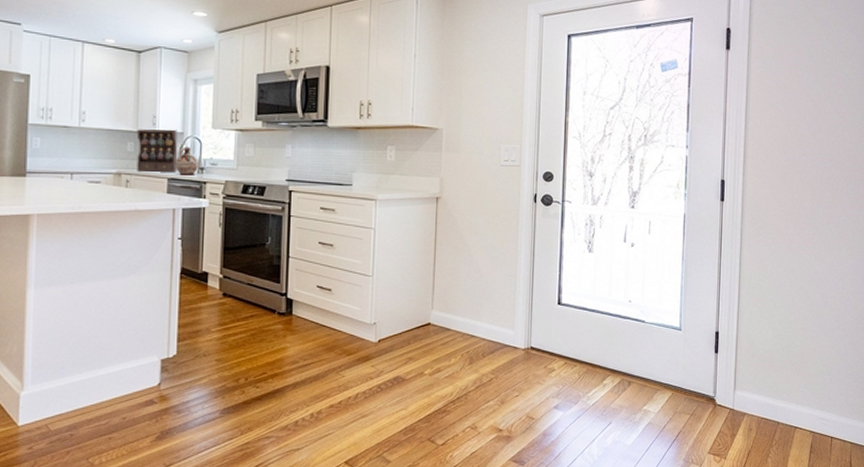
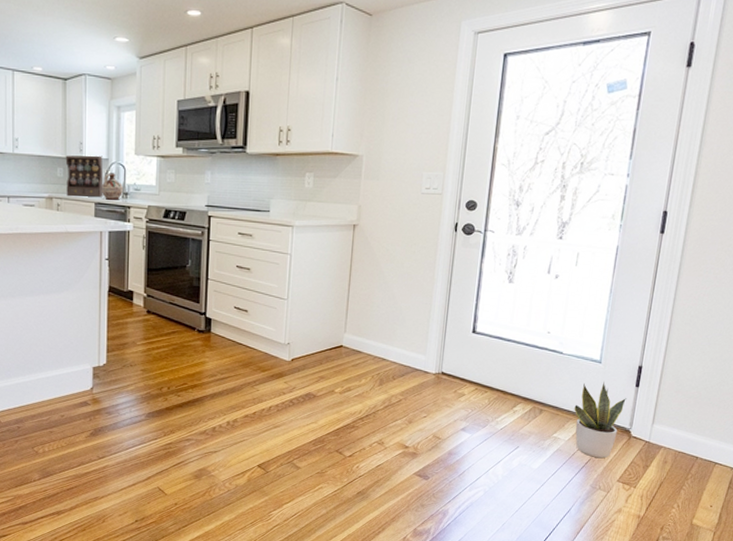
potted plant: none [660,348,709,430] -> present [574,381,628,459]

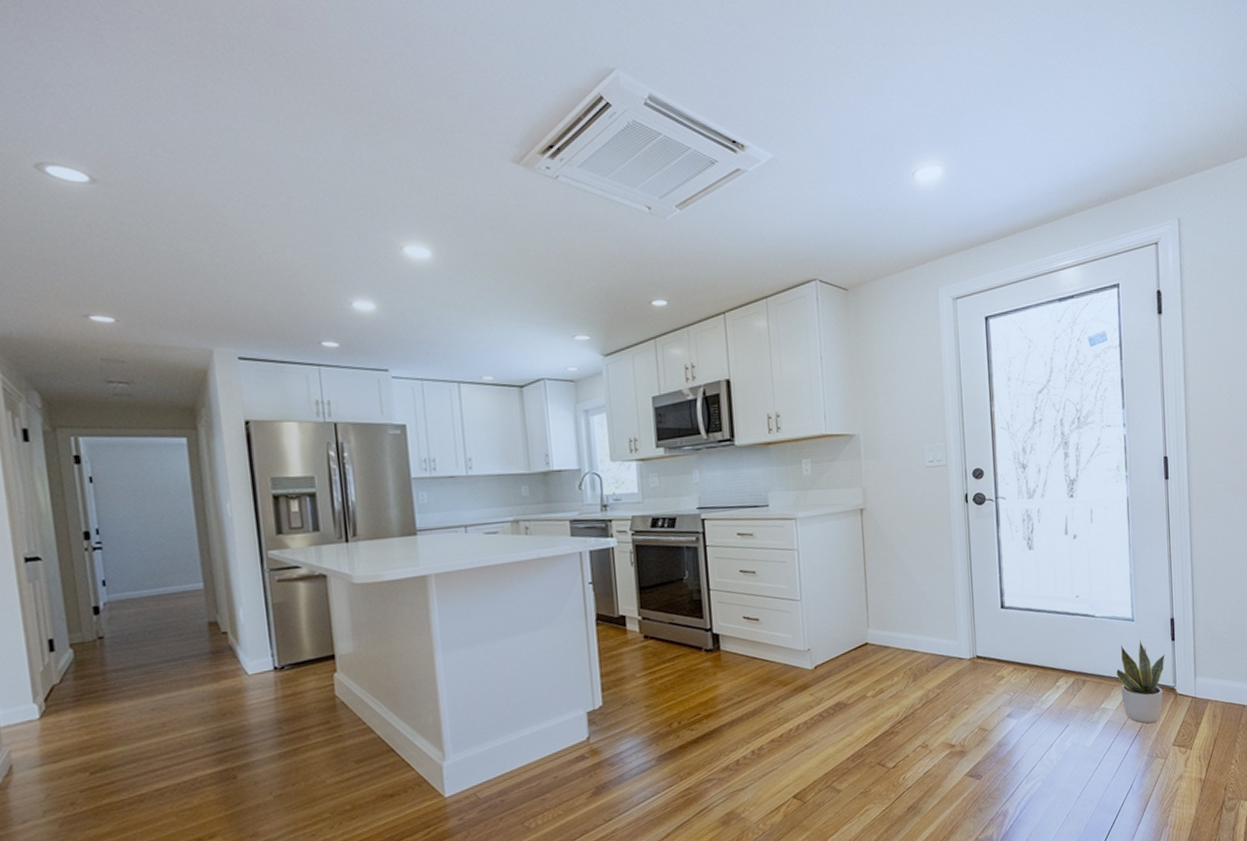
spice rack: present [65,155,103,198] -> none [529,467,579,518]
ceramic jug: present [101,173,124,201] -> none [575,484,602,517]

